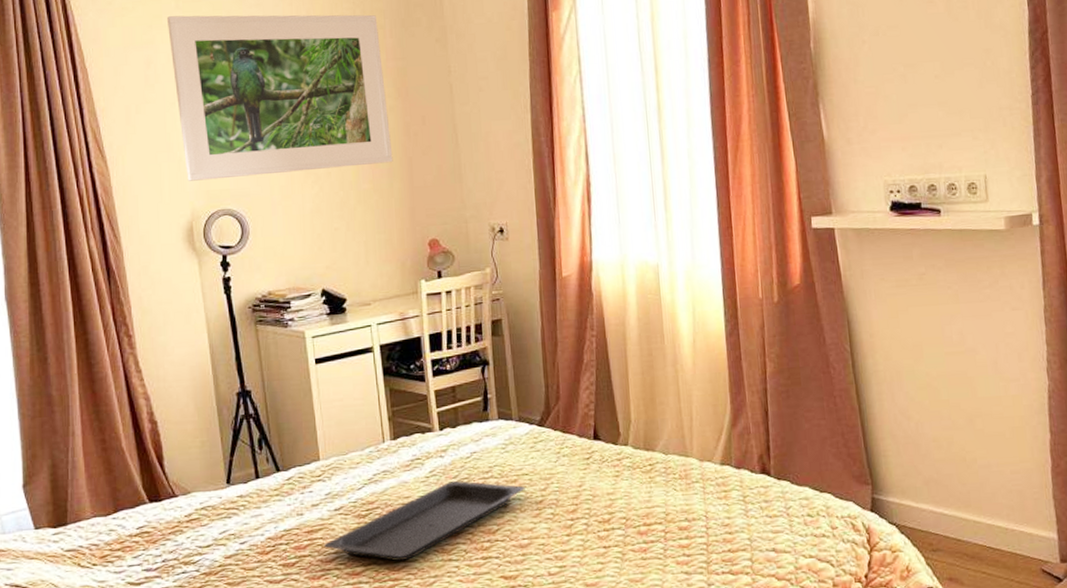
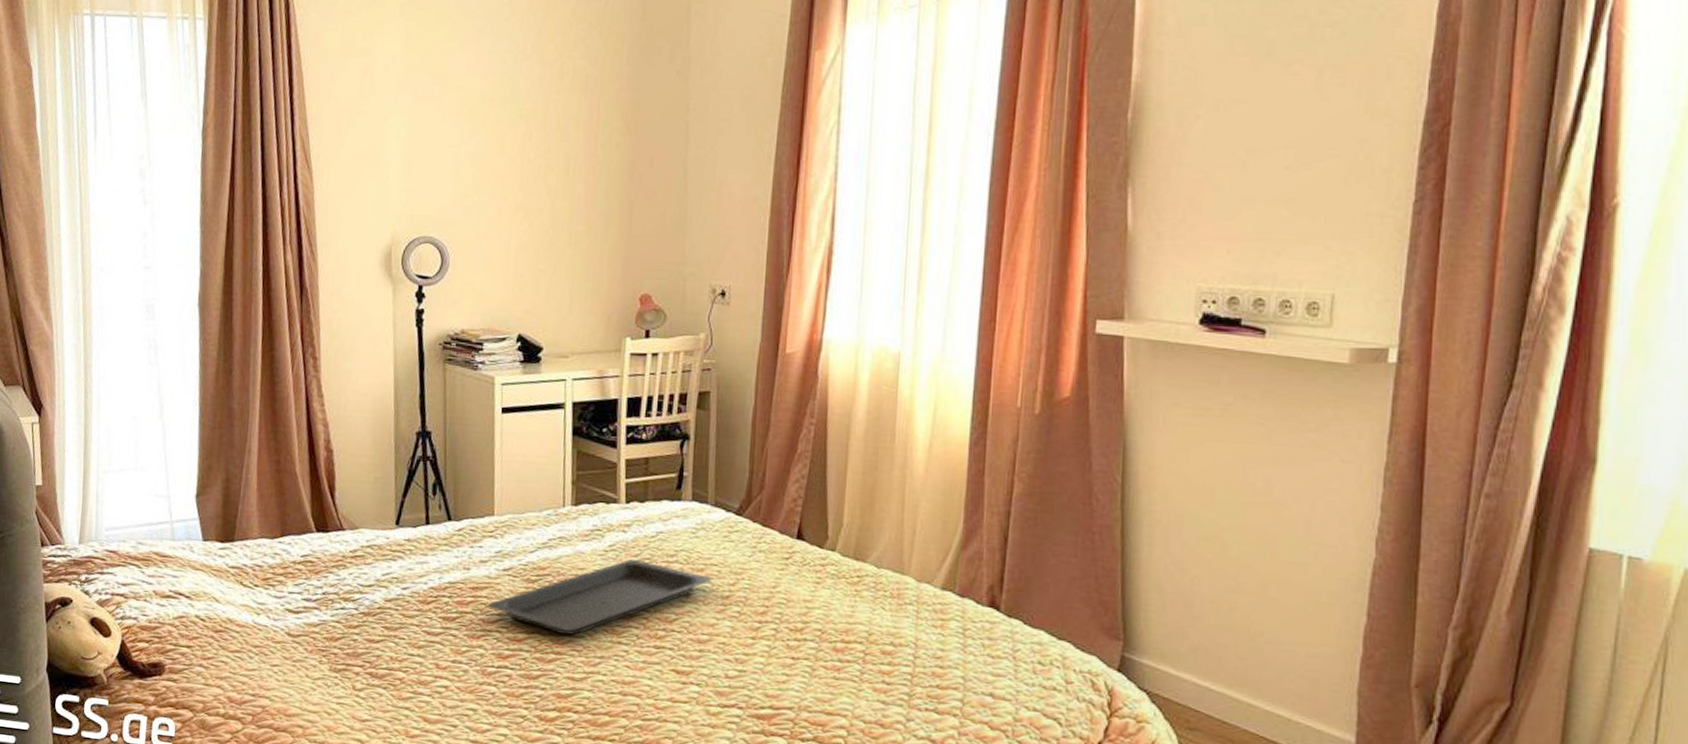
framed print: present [166,14,393,181] -> none [389,23,614,205]

